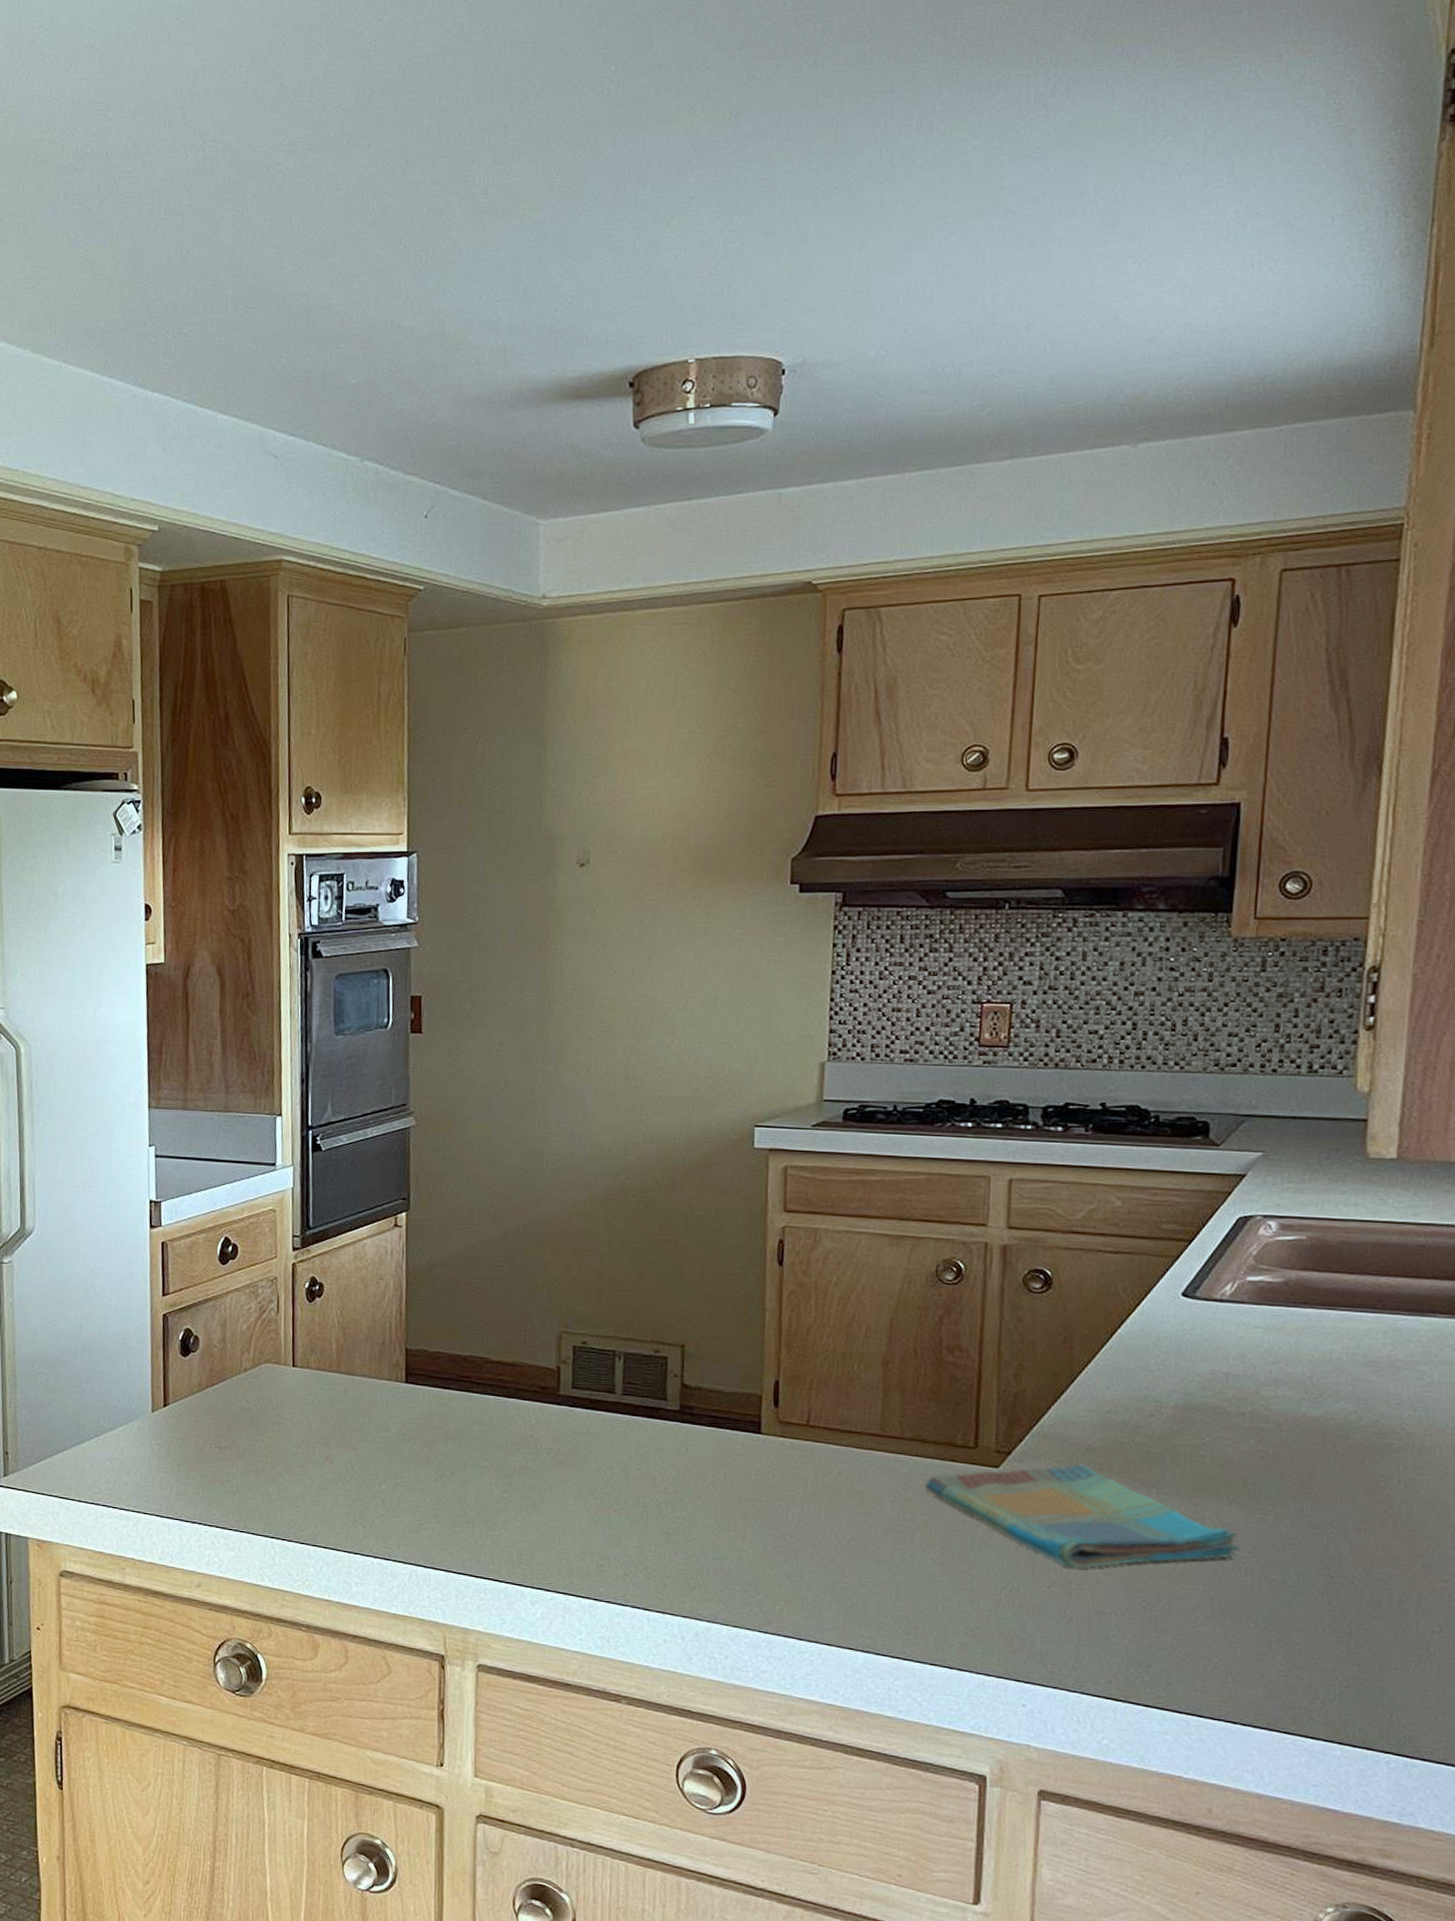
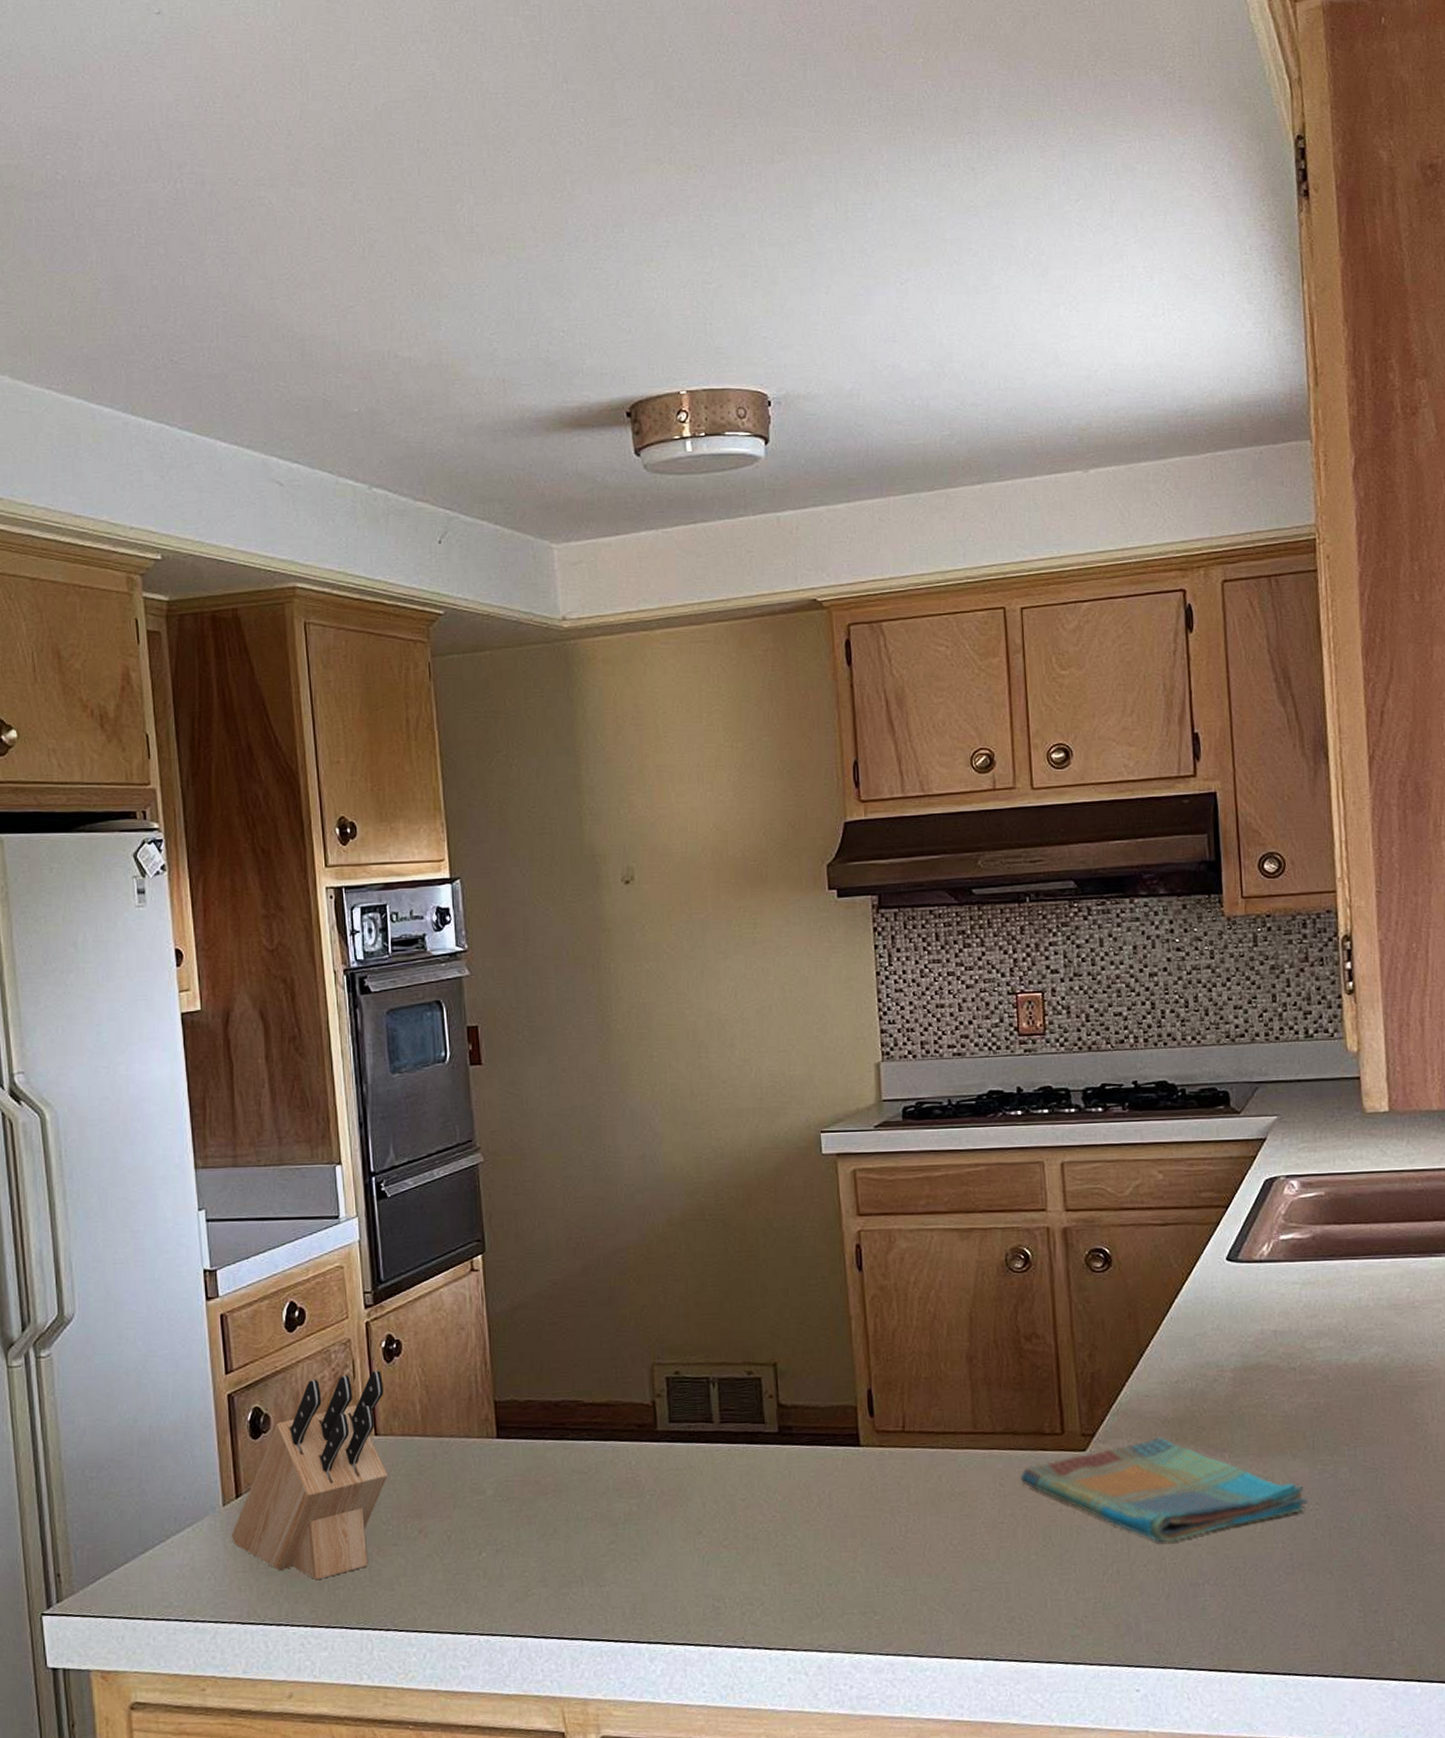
knife block: none [157,1308,304,1489] -> present [231,1370,389,1581]

